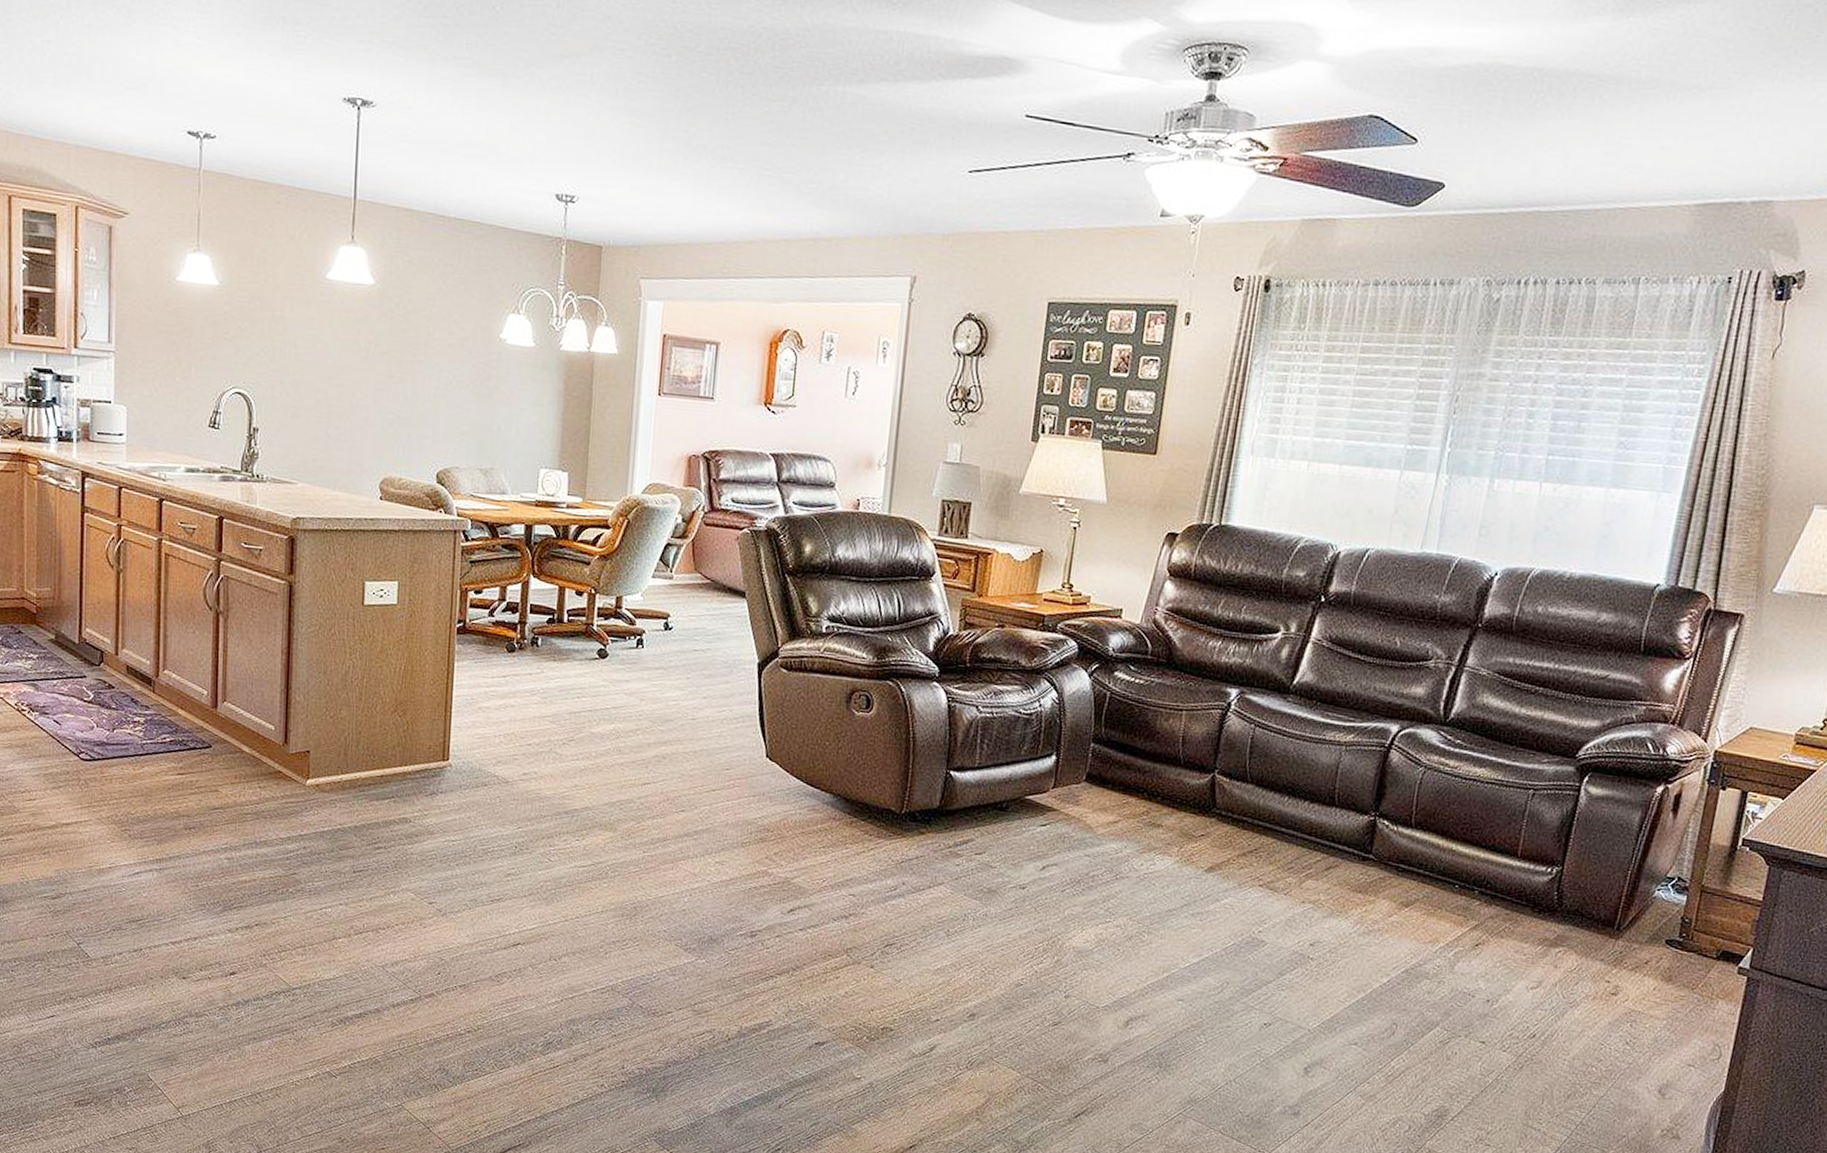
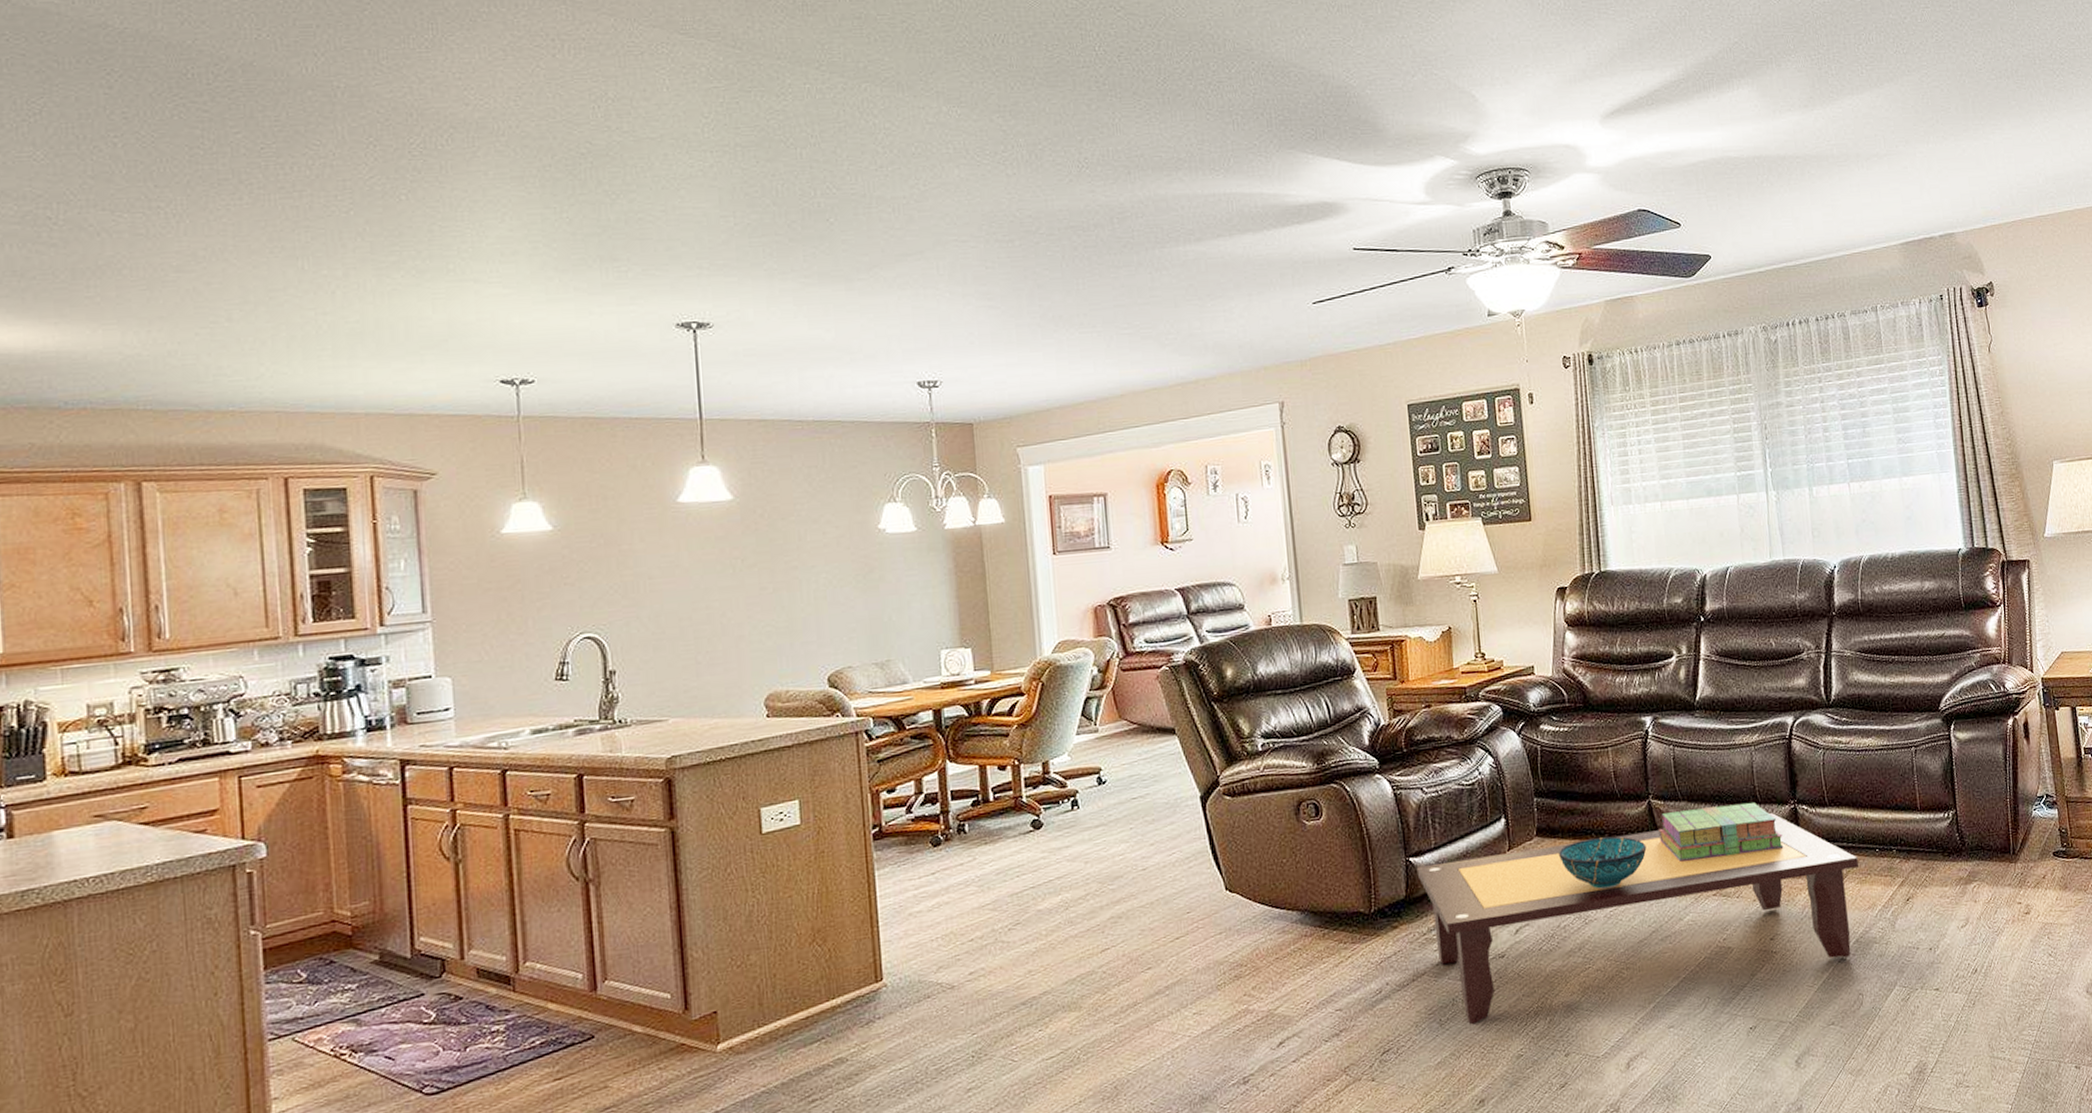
coffee table: none [954,782,1432,985] -> present [1416,813,1858,1025]
decorative bowl: none [1104,796,1200,852] -> present [1559,836,1647,890]
stack of books: none [1215,791,1353,859] -> present [1659,802,1784,862]

